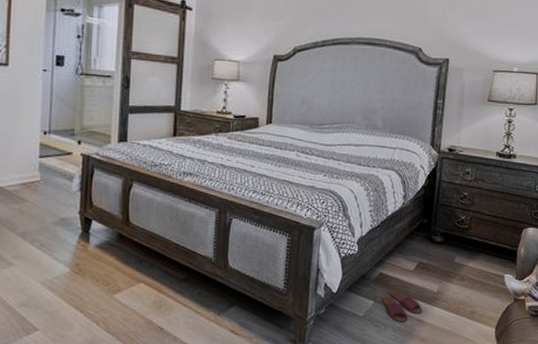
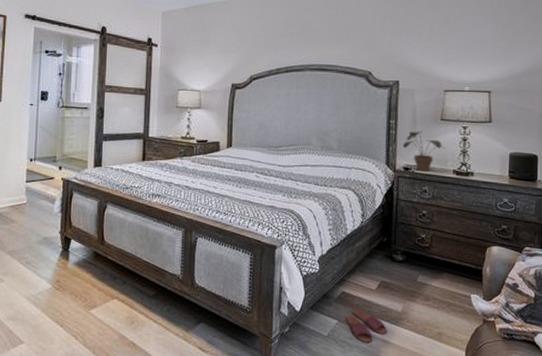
potted plant: none [448,111,490,154] -> present [402,131,445,172]

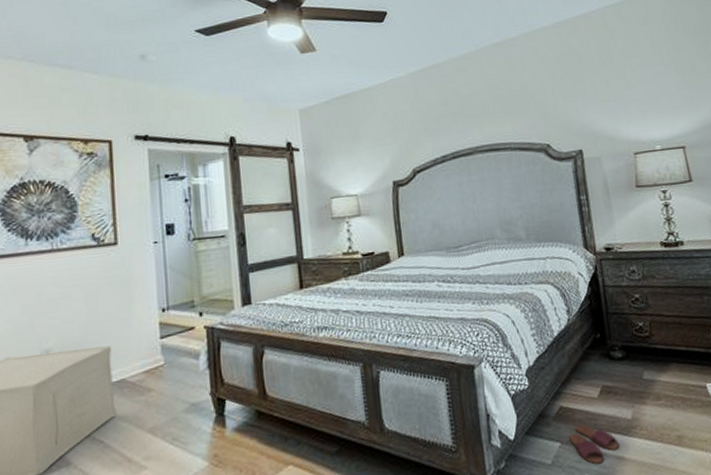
potted plant: present [402,131,445,172] -> none [598,203,647,250]

